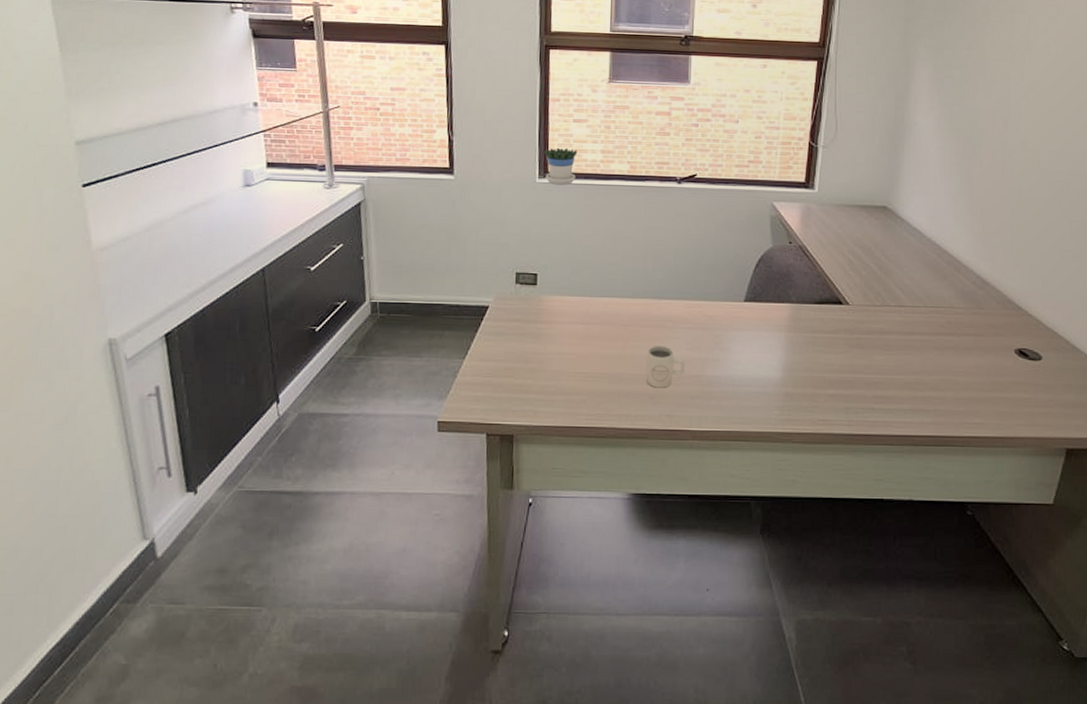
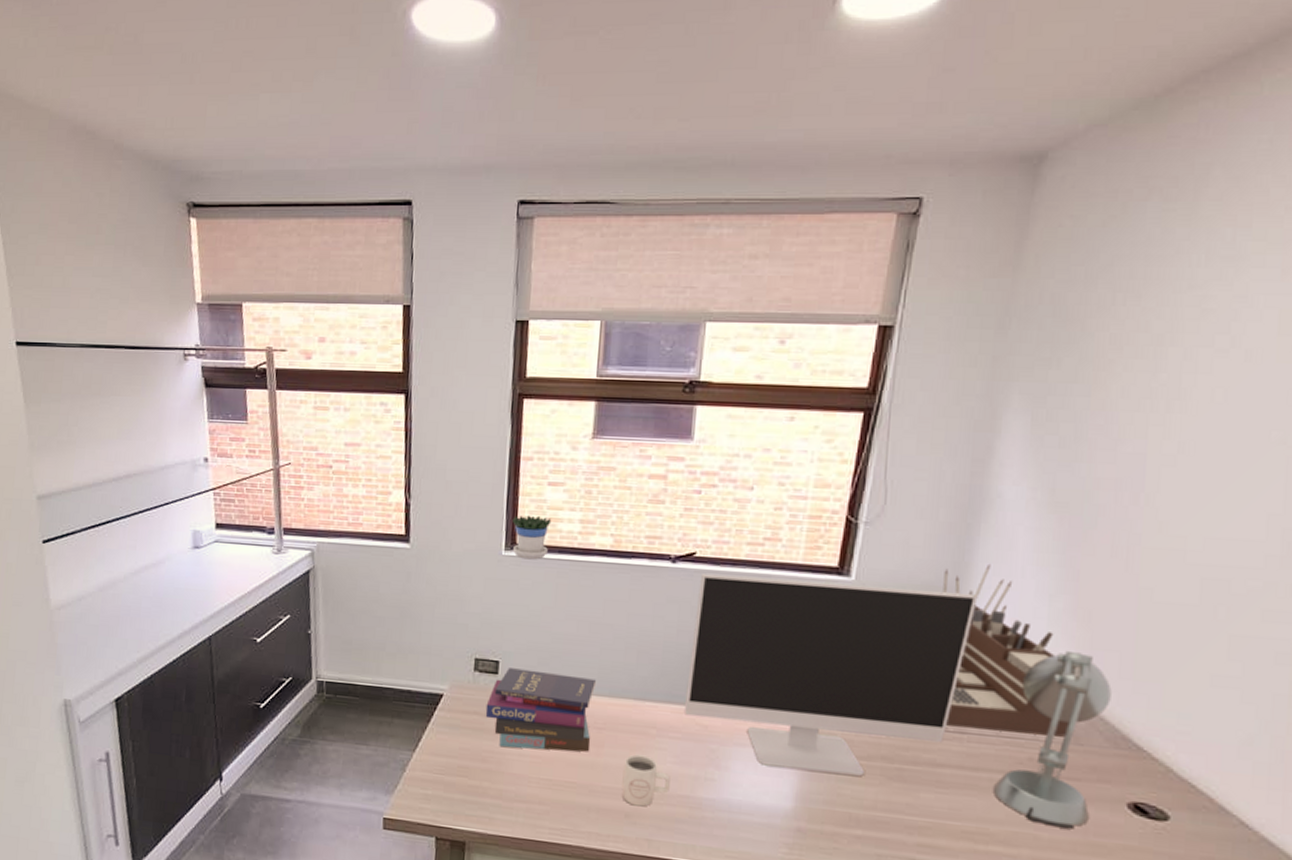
books: none [527,279,621,349] -> present [485,668,597,752]
computer monitor: none [693,191,906,348] -> present [683,574,978,777]
desk organizer: none [881,175,973,304] -> present [943,563,1070,737]
desk lamp: none [924,238,999,373] -> present [992,650,1112,830]

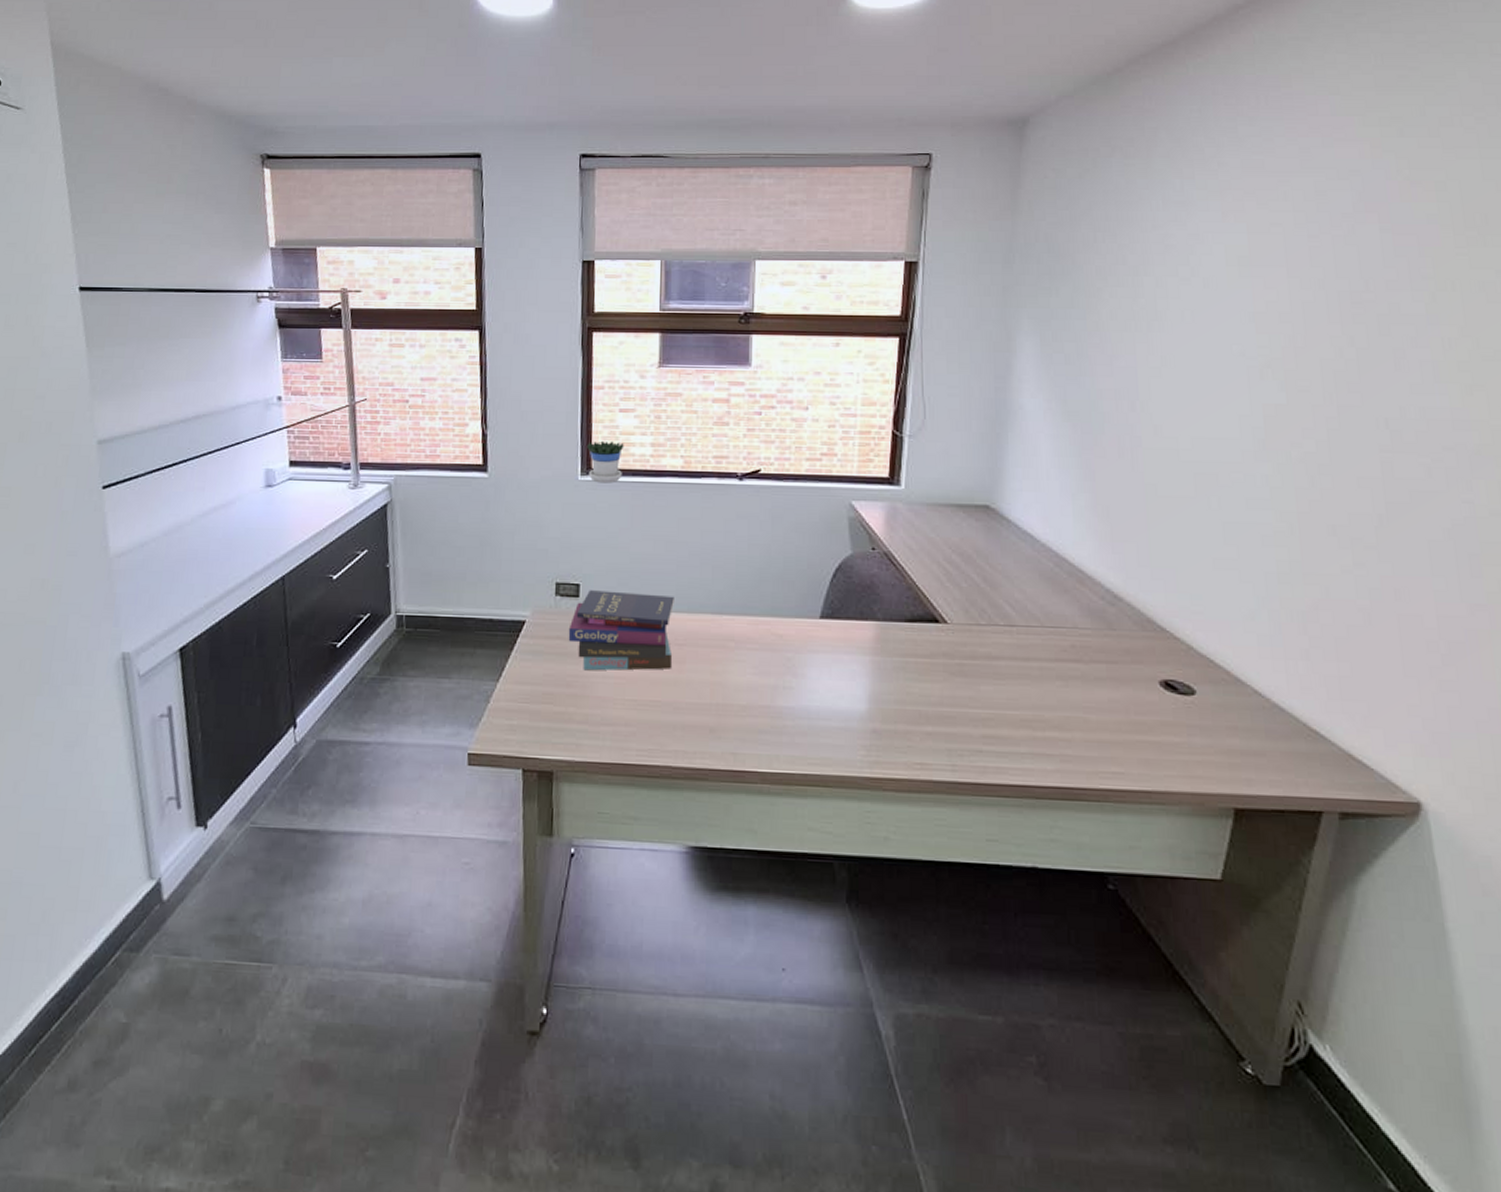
mug: present [621,754,670,807] -> none [705,668,751,720]
computer monitor: present [683,574,978,777] -> none [759,489,1012,675]
desk organizer: present [943,563,1070,737] -> none [981,468,1103,624]
desk lamp: present [992,650,1112,830] -> none [1043,543,1134,710]

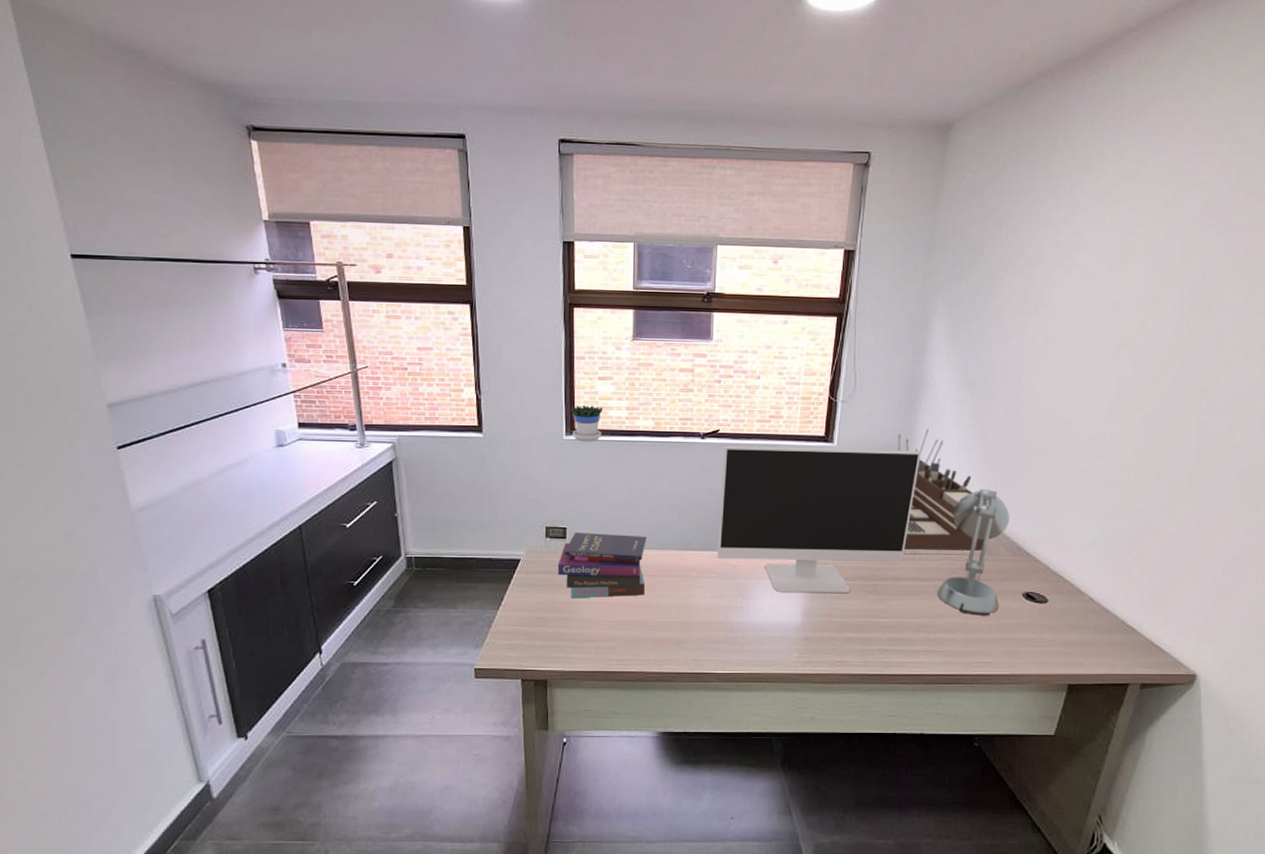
computer monitor: none [759,489,1012,675] -> present [716,446,921,594]
desk organizer: none [981,468,1103,624] -> present [898,428,985,551]
desk lamp: none [1043,543,1134,710] -> present [937,488,1010,616]

